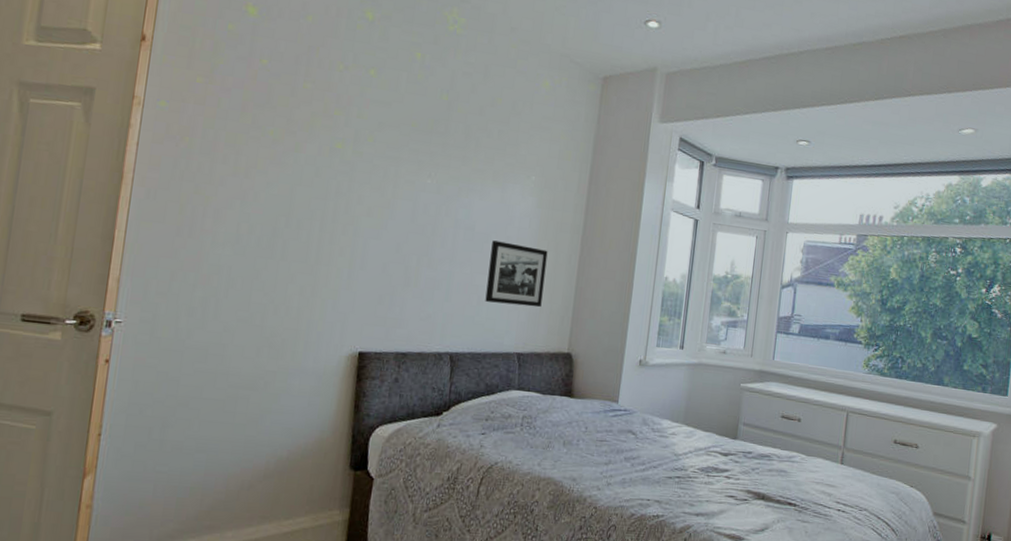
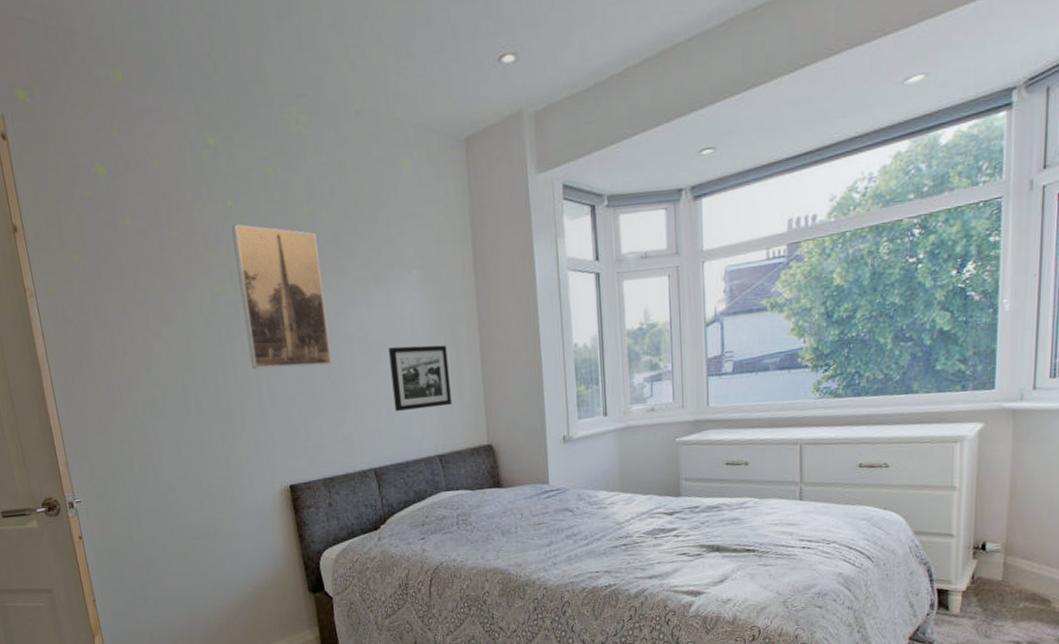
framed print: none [352,92,448,243] -> present [231,224,332,369]

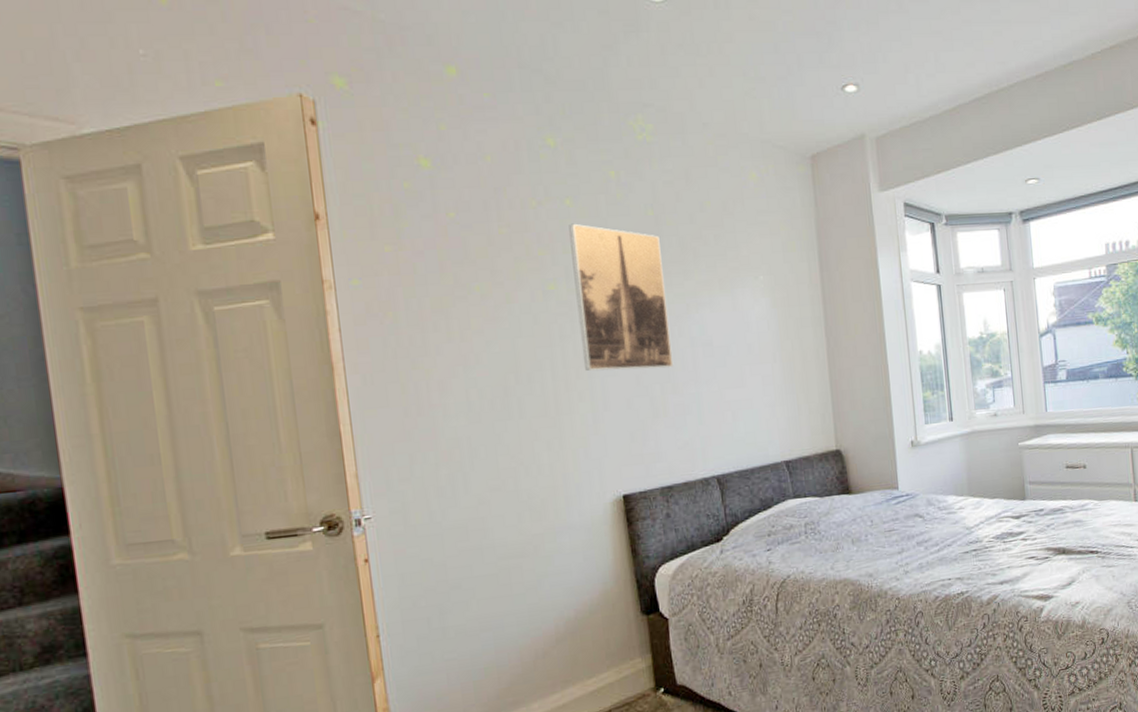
picture frame: present [389,345,452,411] -> none [734,349,799,416]

